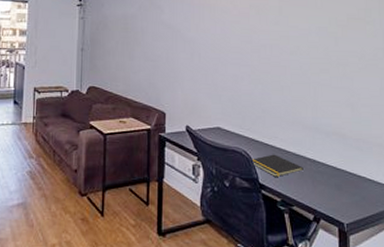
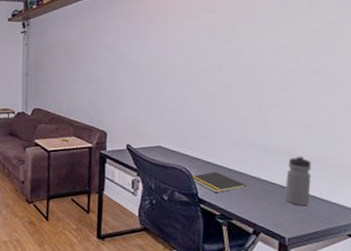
water bottle: none [338,136,362,189] -> present [284,155,312,206]

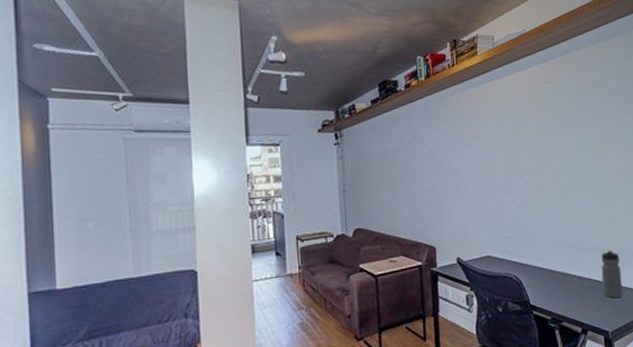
notepad: present [190,171,246,193] -> none [520,275,570,297]

